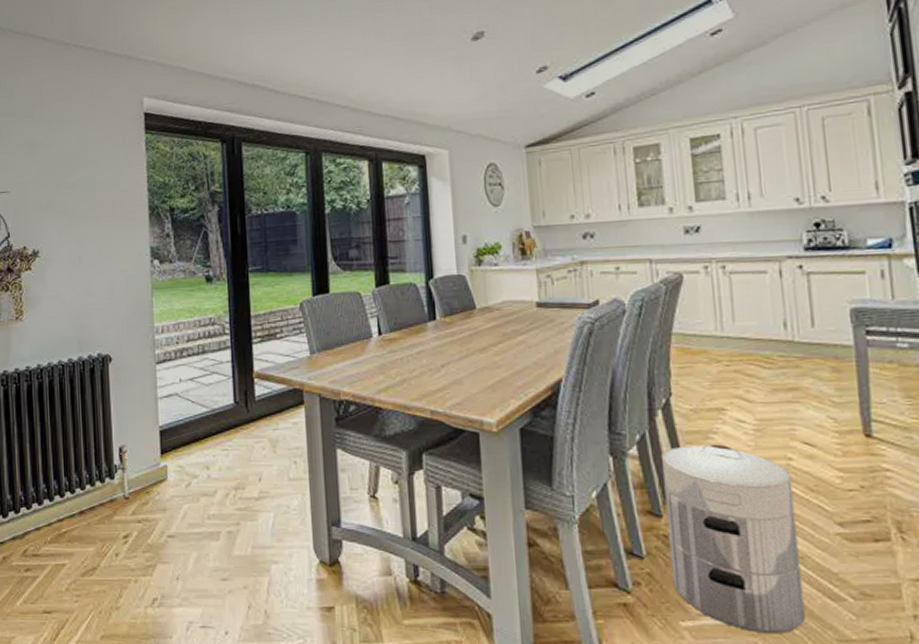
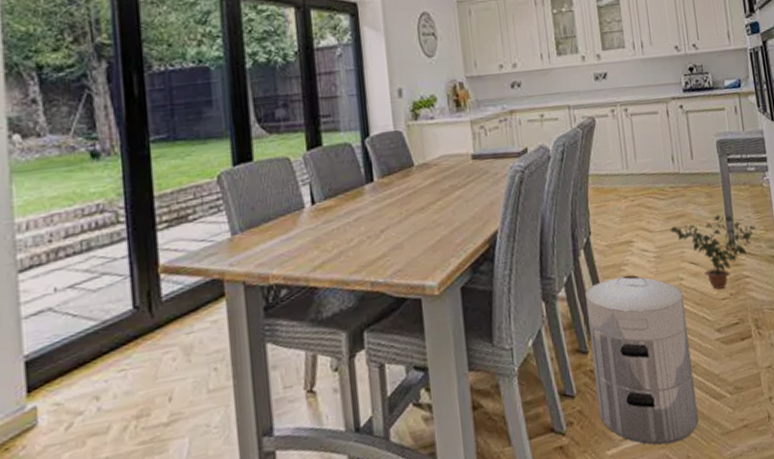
potted plant: none [775,394,907,478] -> present [669,214,757,290]

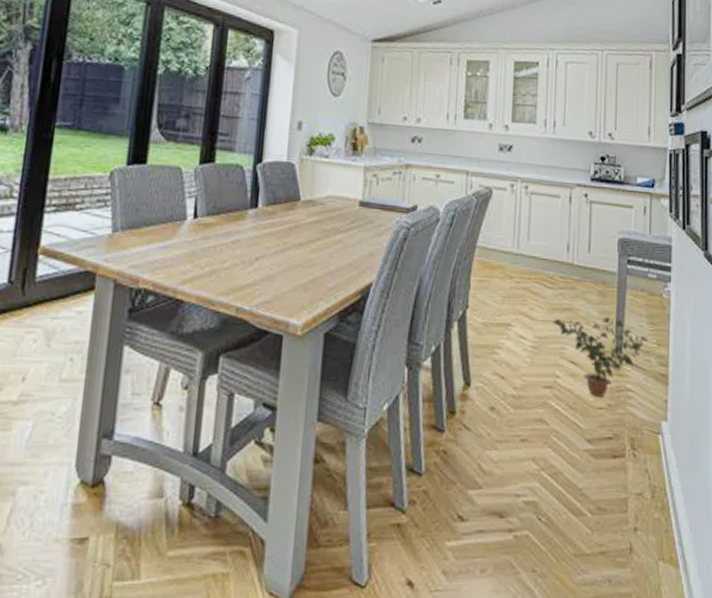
waste bin: present [584,274,699,445] -> none [445,359,556,552]

